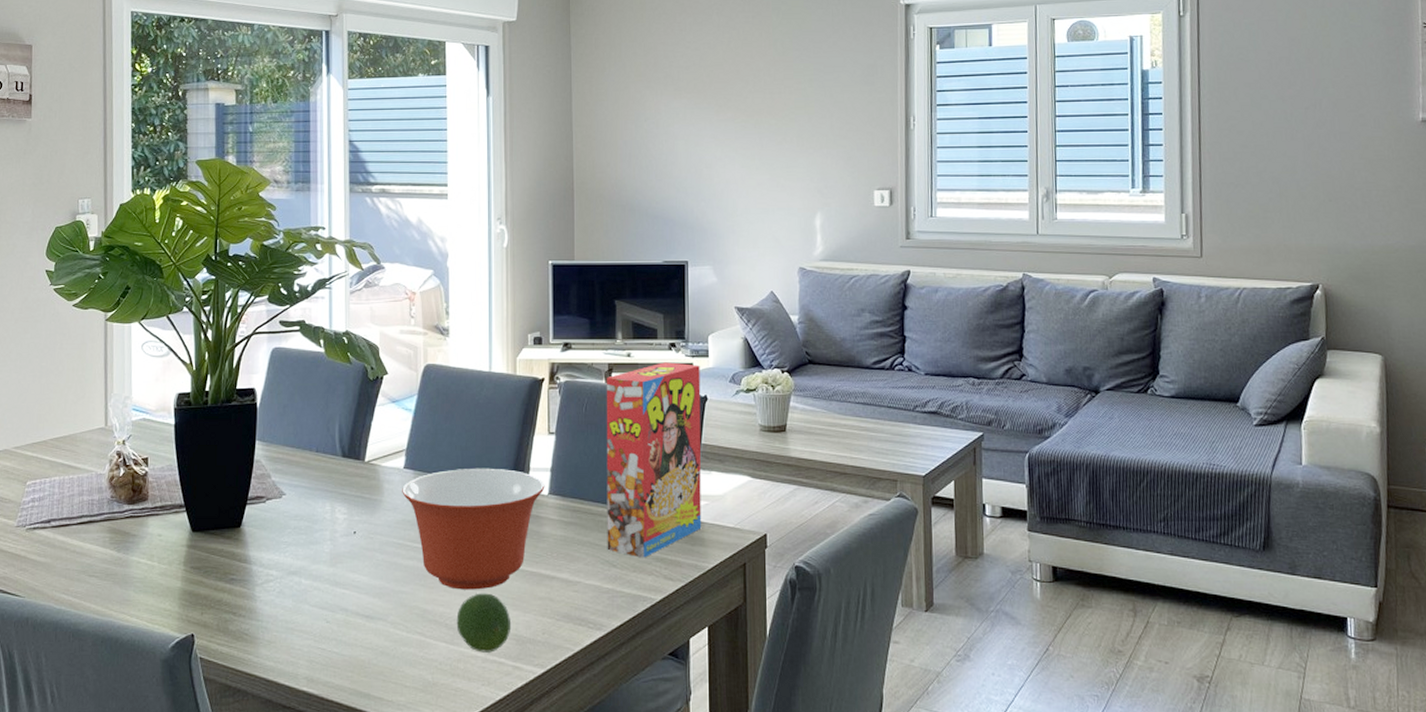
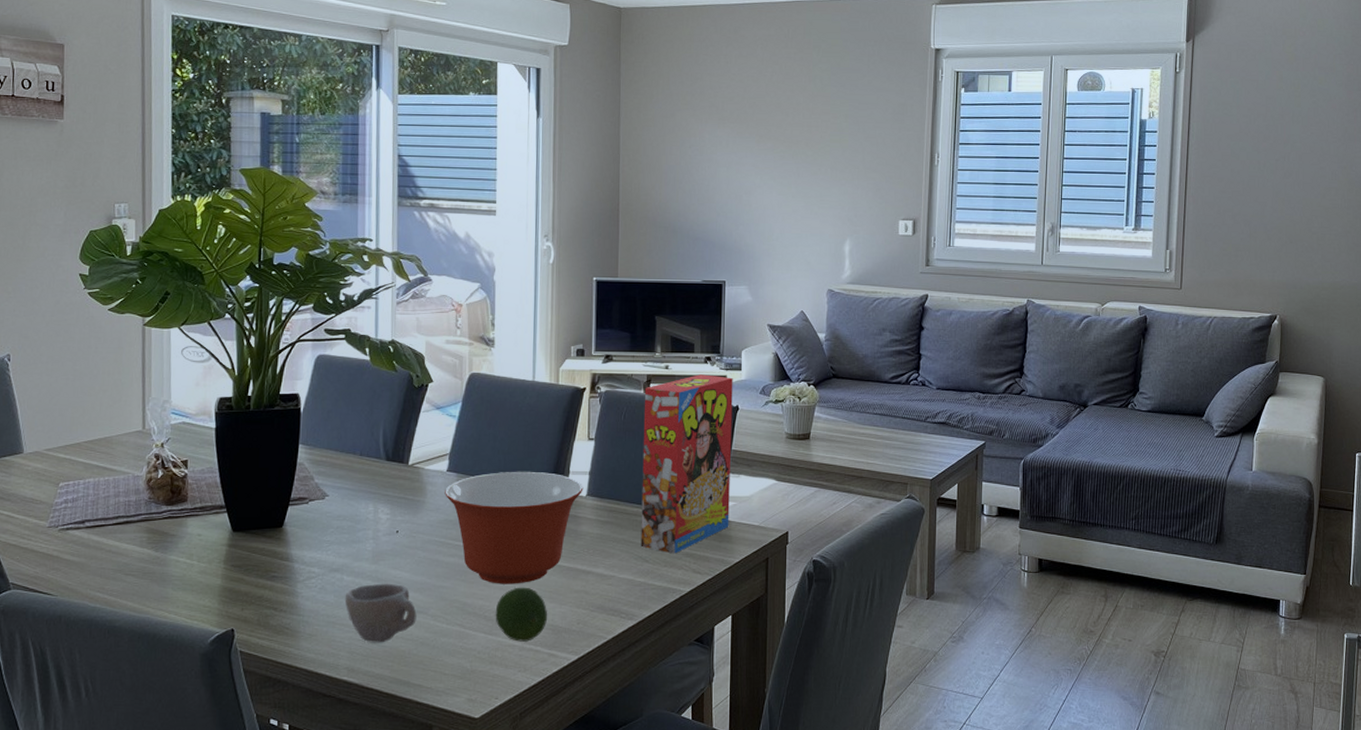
cup: none [303,587,376,652] -> present [344,583,417,643]

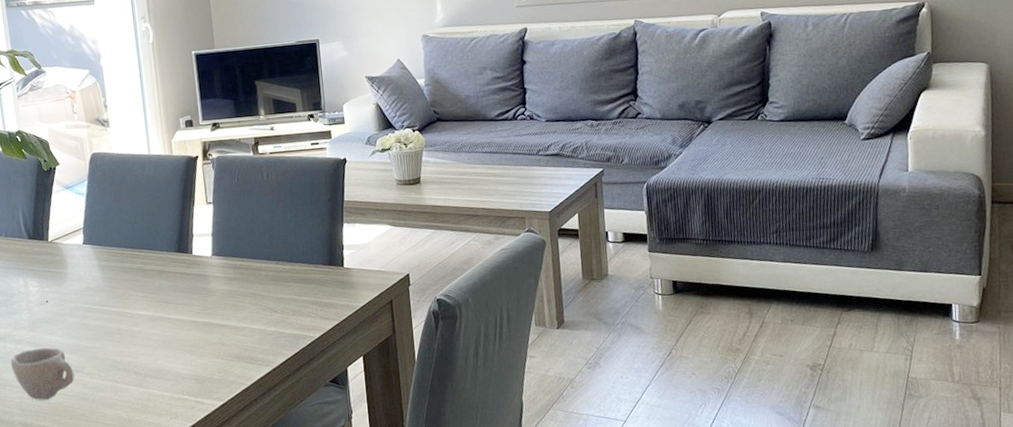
mixing bowl: present [445,471,584,584] -> none [83,237,208,342]
fruit: present [495,587,548,642] -> none [142,343,191,392]
cereal box: present [640,374,733,554] -> none [253,131,351,303]

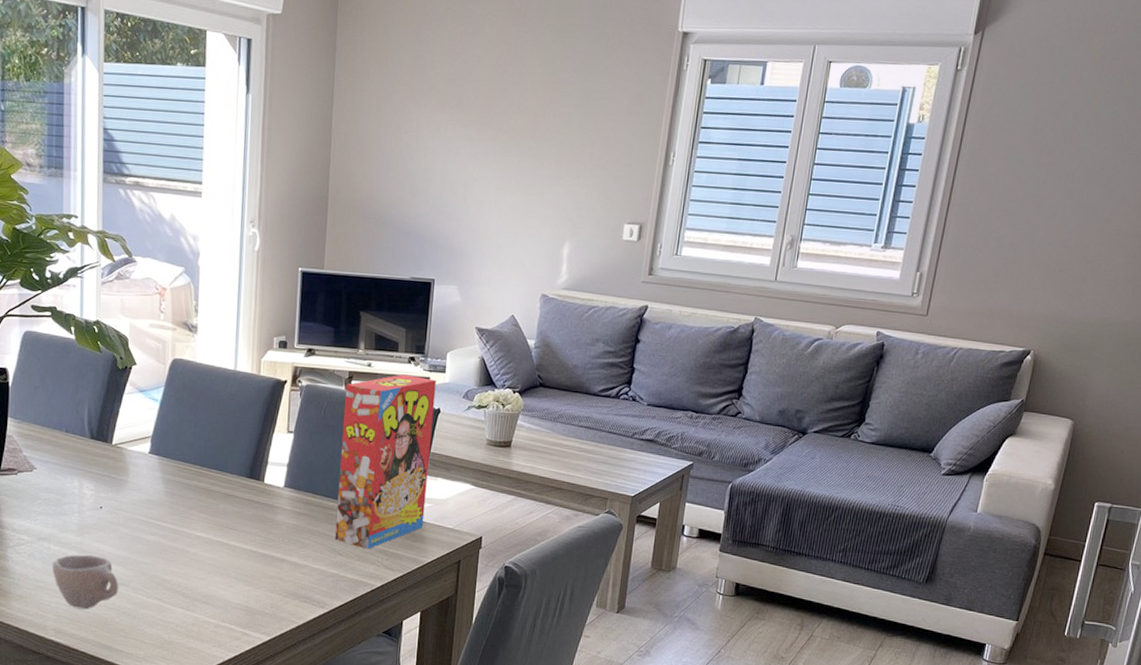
cereal box: none [253,131,351,303] -> present [335,374,436,549]

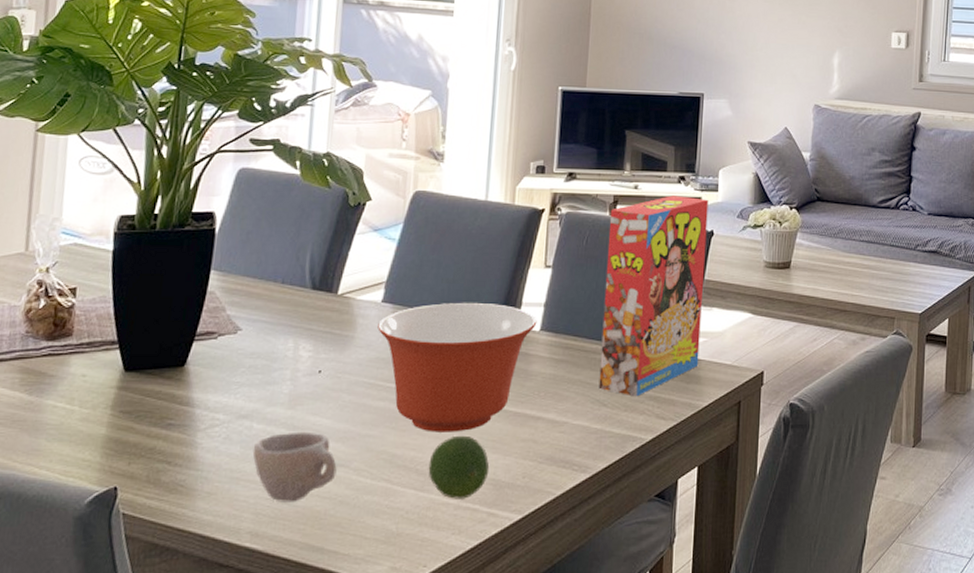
mixing bowl: none [146,458,281,566] -> present [378,302,537,432]
fruit: none [192,568,243,620] -> present [428,435,490,499]

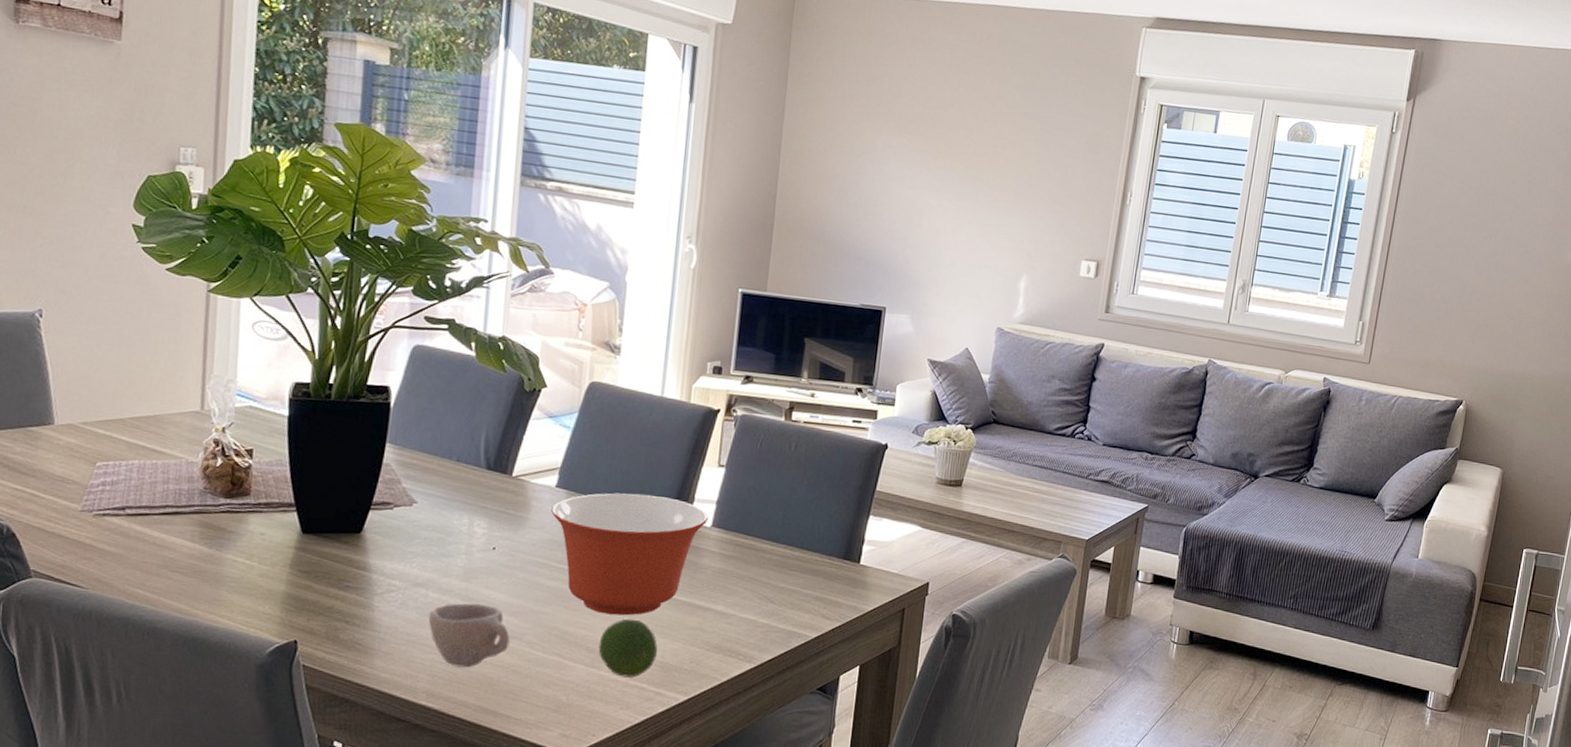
cereal box: present [598,195,709,397] -> none [767,406,885,596]

